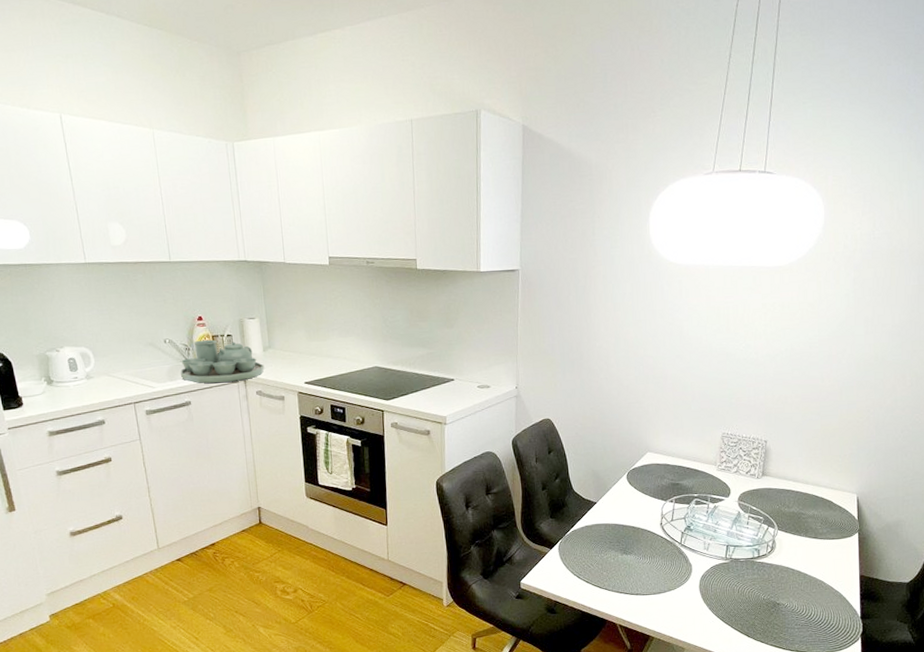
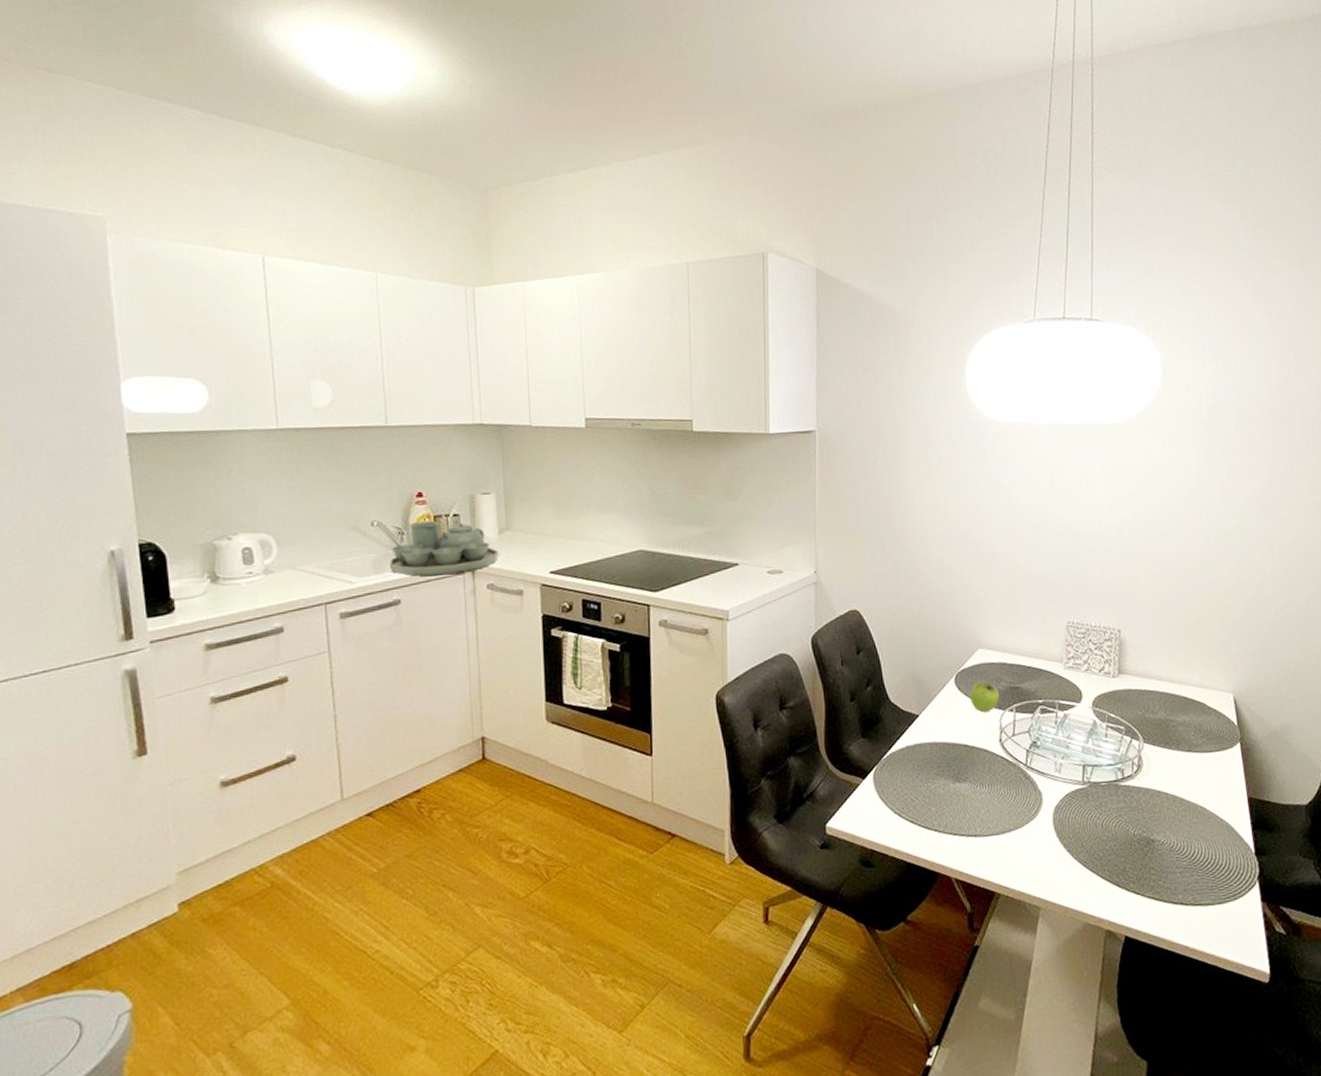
fruit: none [638,478,663,502] -> present [969,681,1000,712]

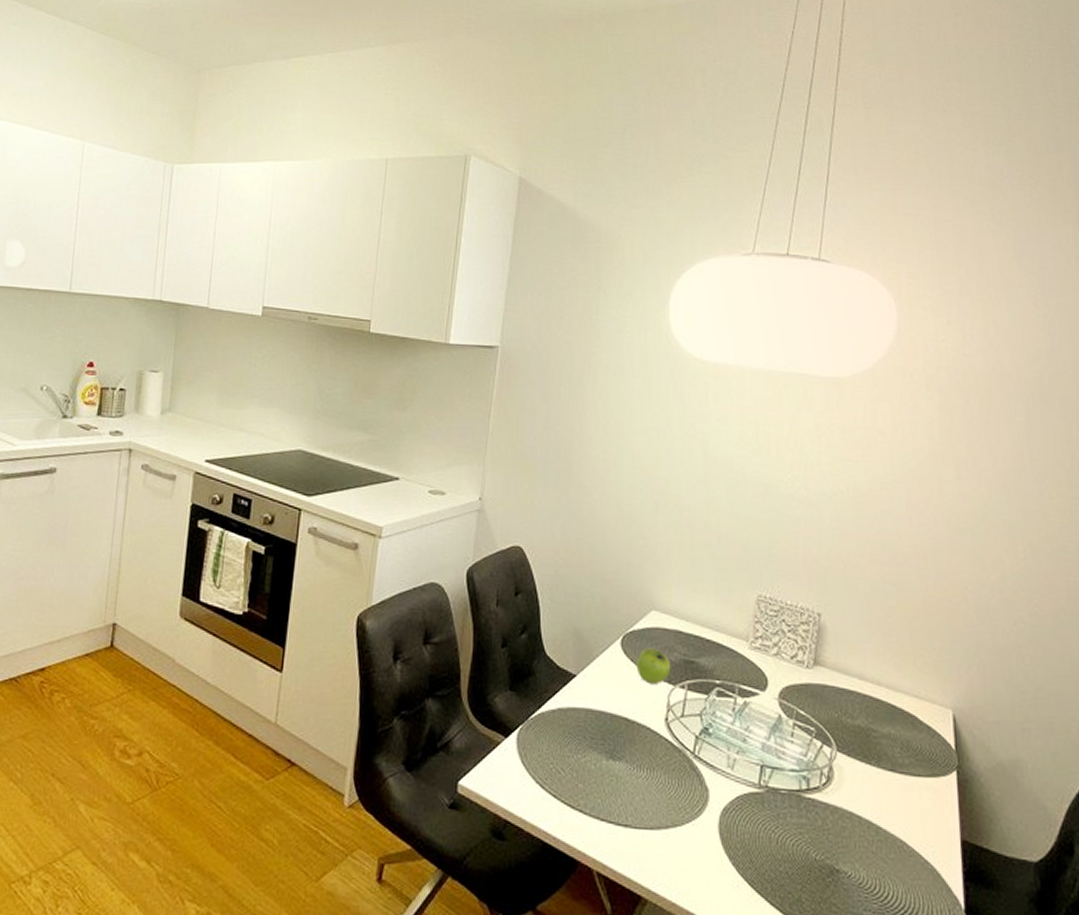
tea set: present [390,520,499,577] -> none [51,391,159,450]

